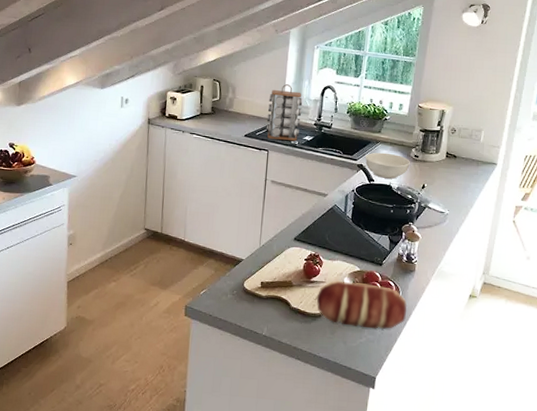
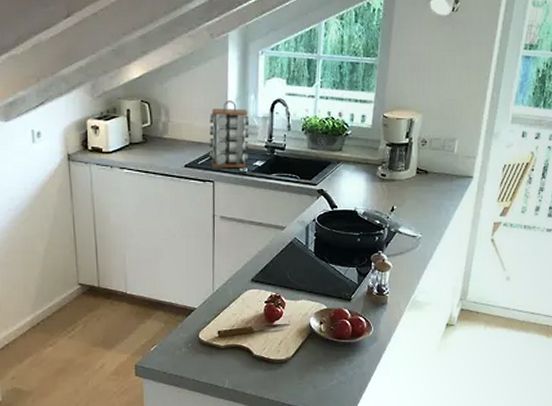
bread loaf: present [316,280,408,329] -> none [281,321,380,370]
bowl: present [365,152,410,179] -> none [326,174,377,203]

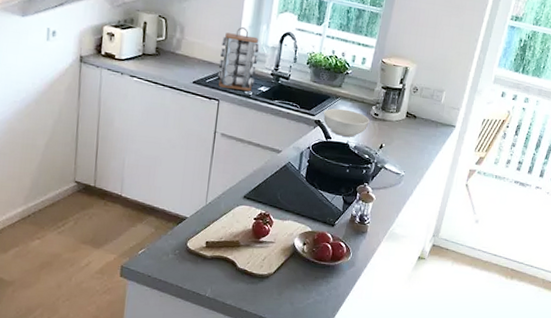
bowl: none [326,174,377,203] -> present [323,108,370,137]

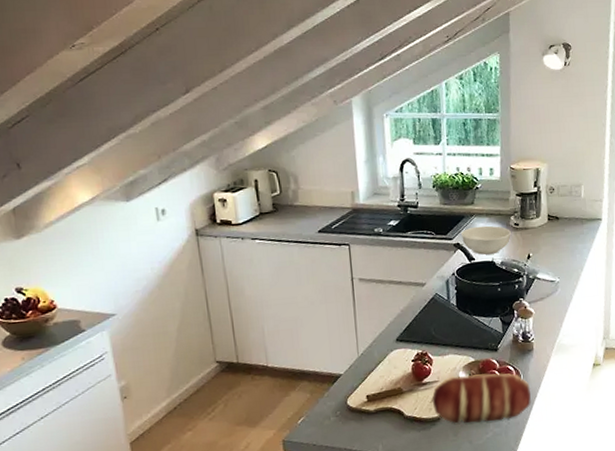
spice rack: present [217,27,260,92] -> none [339,164,383,231]
bread loaf: none [264,241,357,290] -> present [431,373,531,423]

